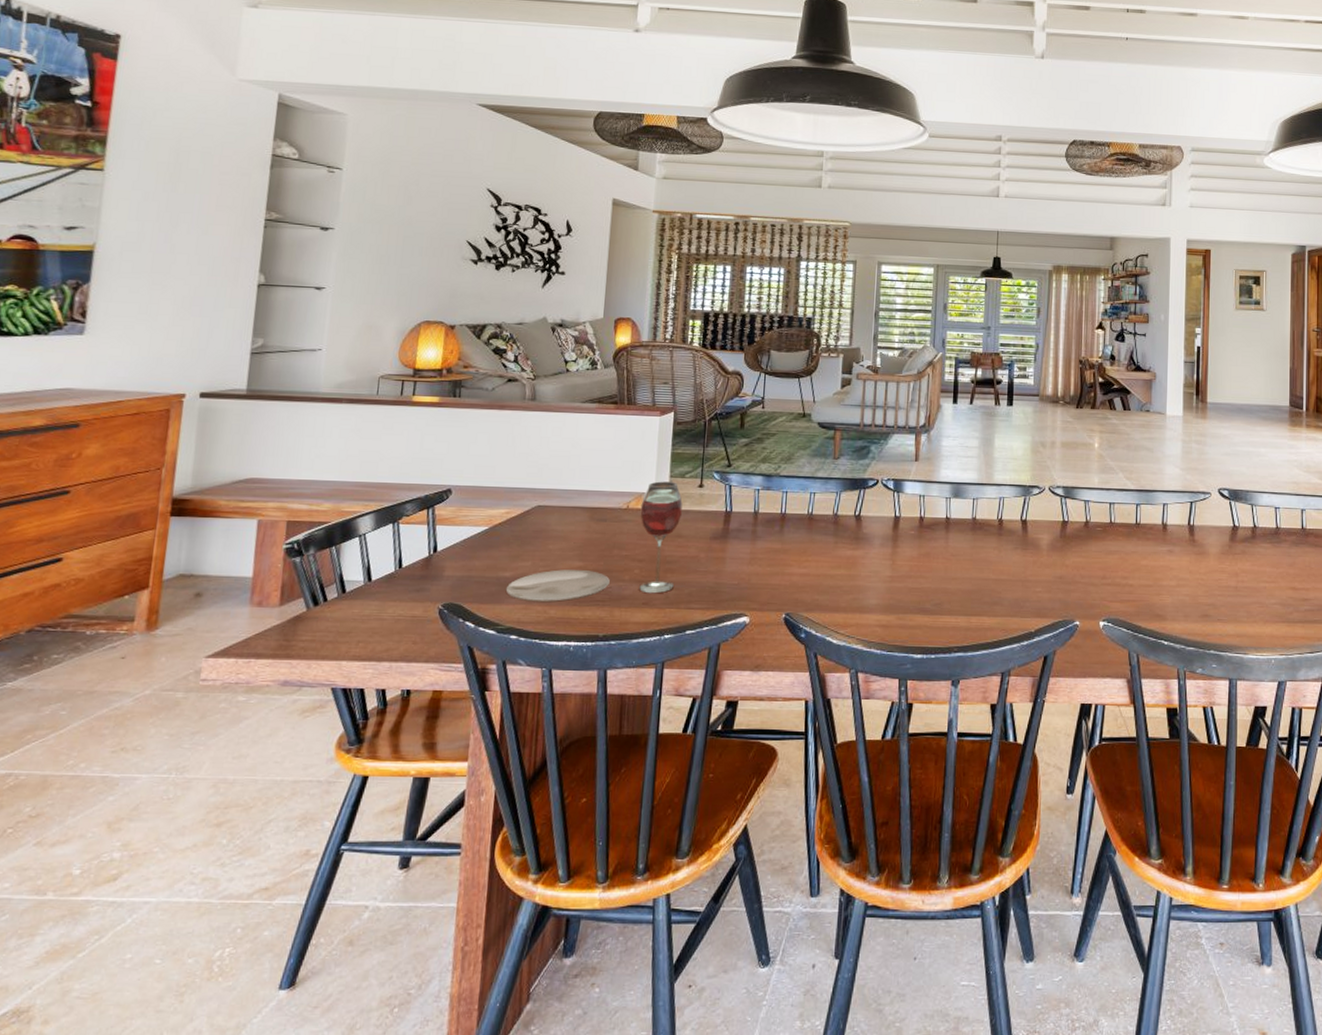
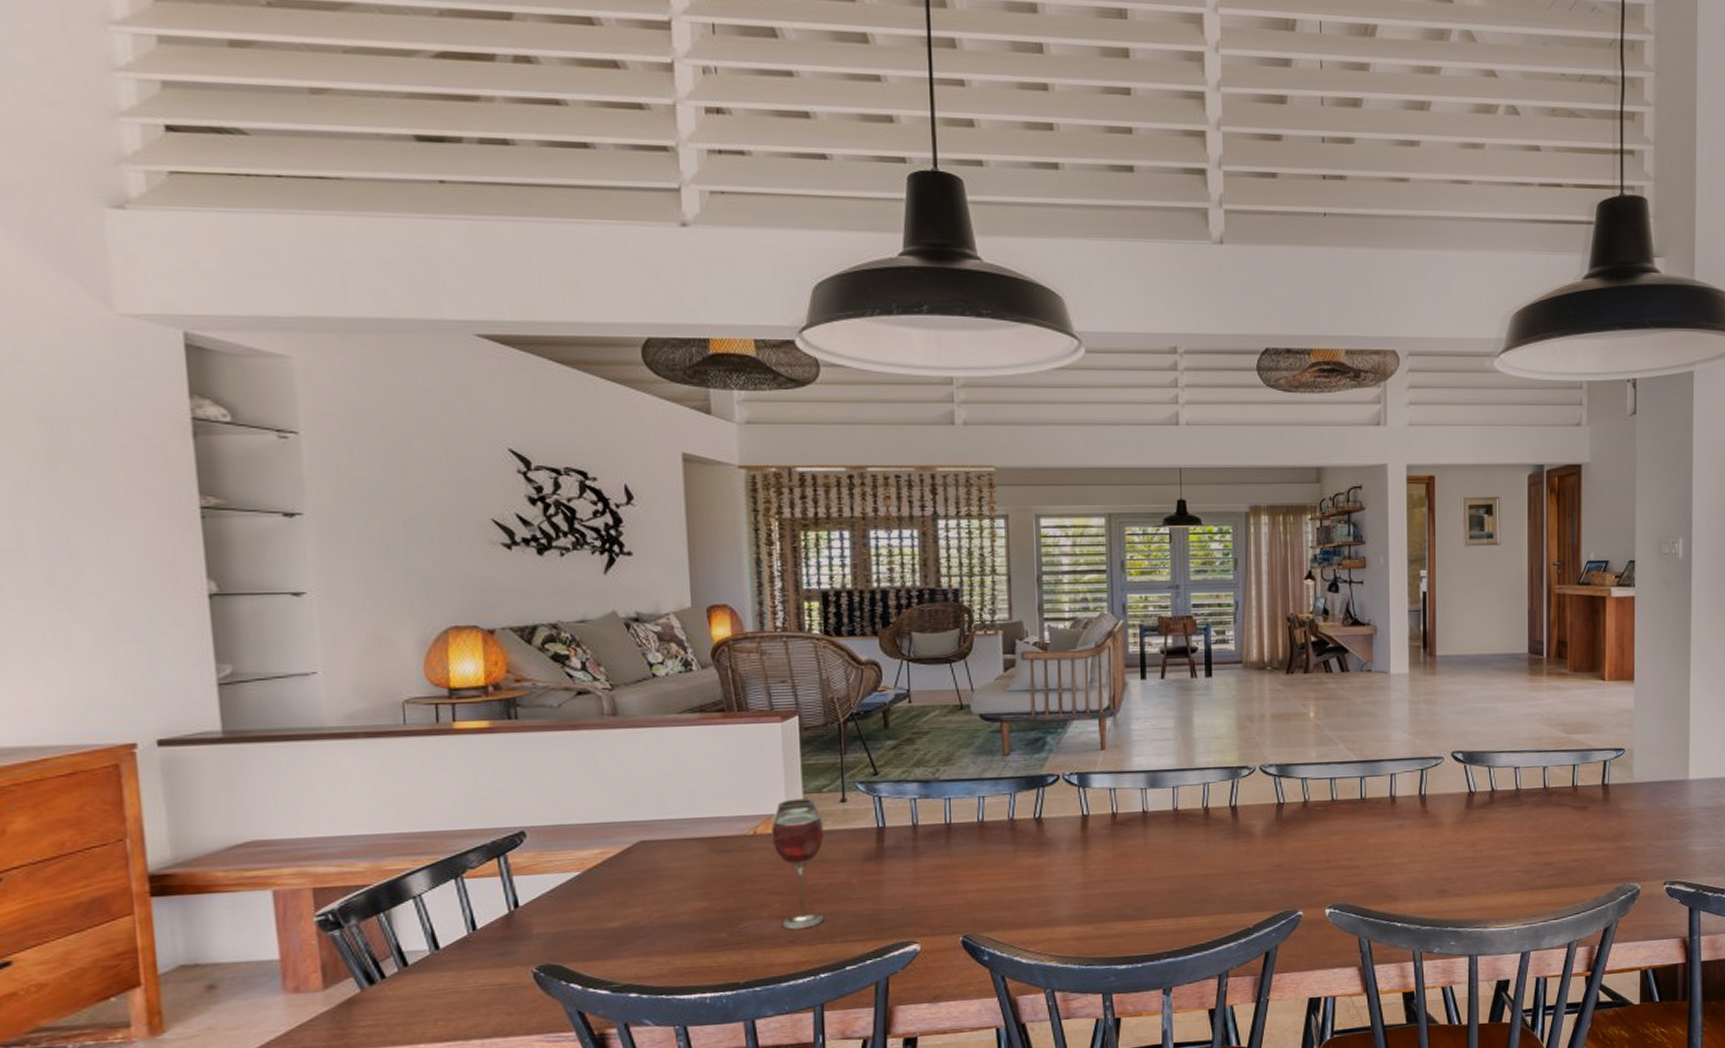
plate: present [505,569,610,603] -> none [614,910,745,954]

